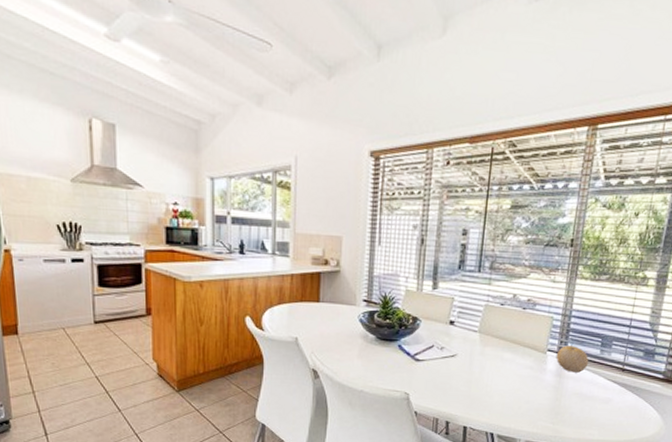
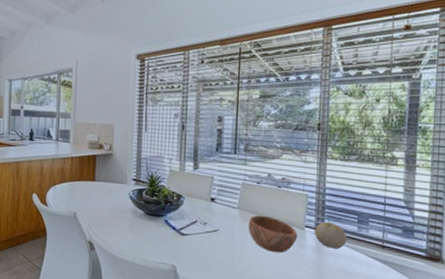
bowl: none [487,338,539,378] -> present [248,215,298,253]

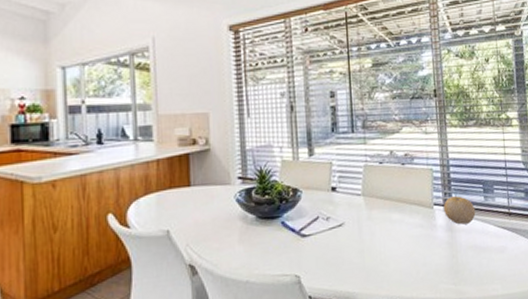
bowl: present [248,215,298,253] -> none [374,199,428,240]

